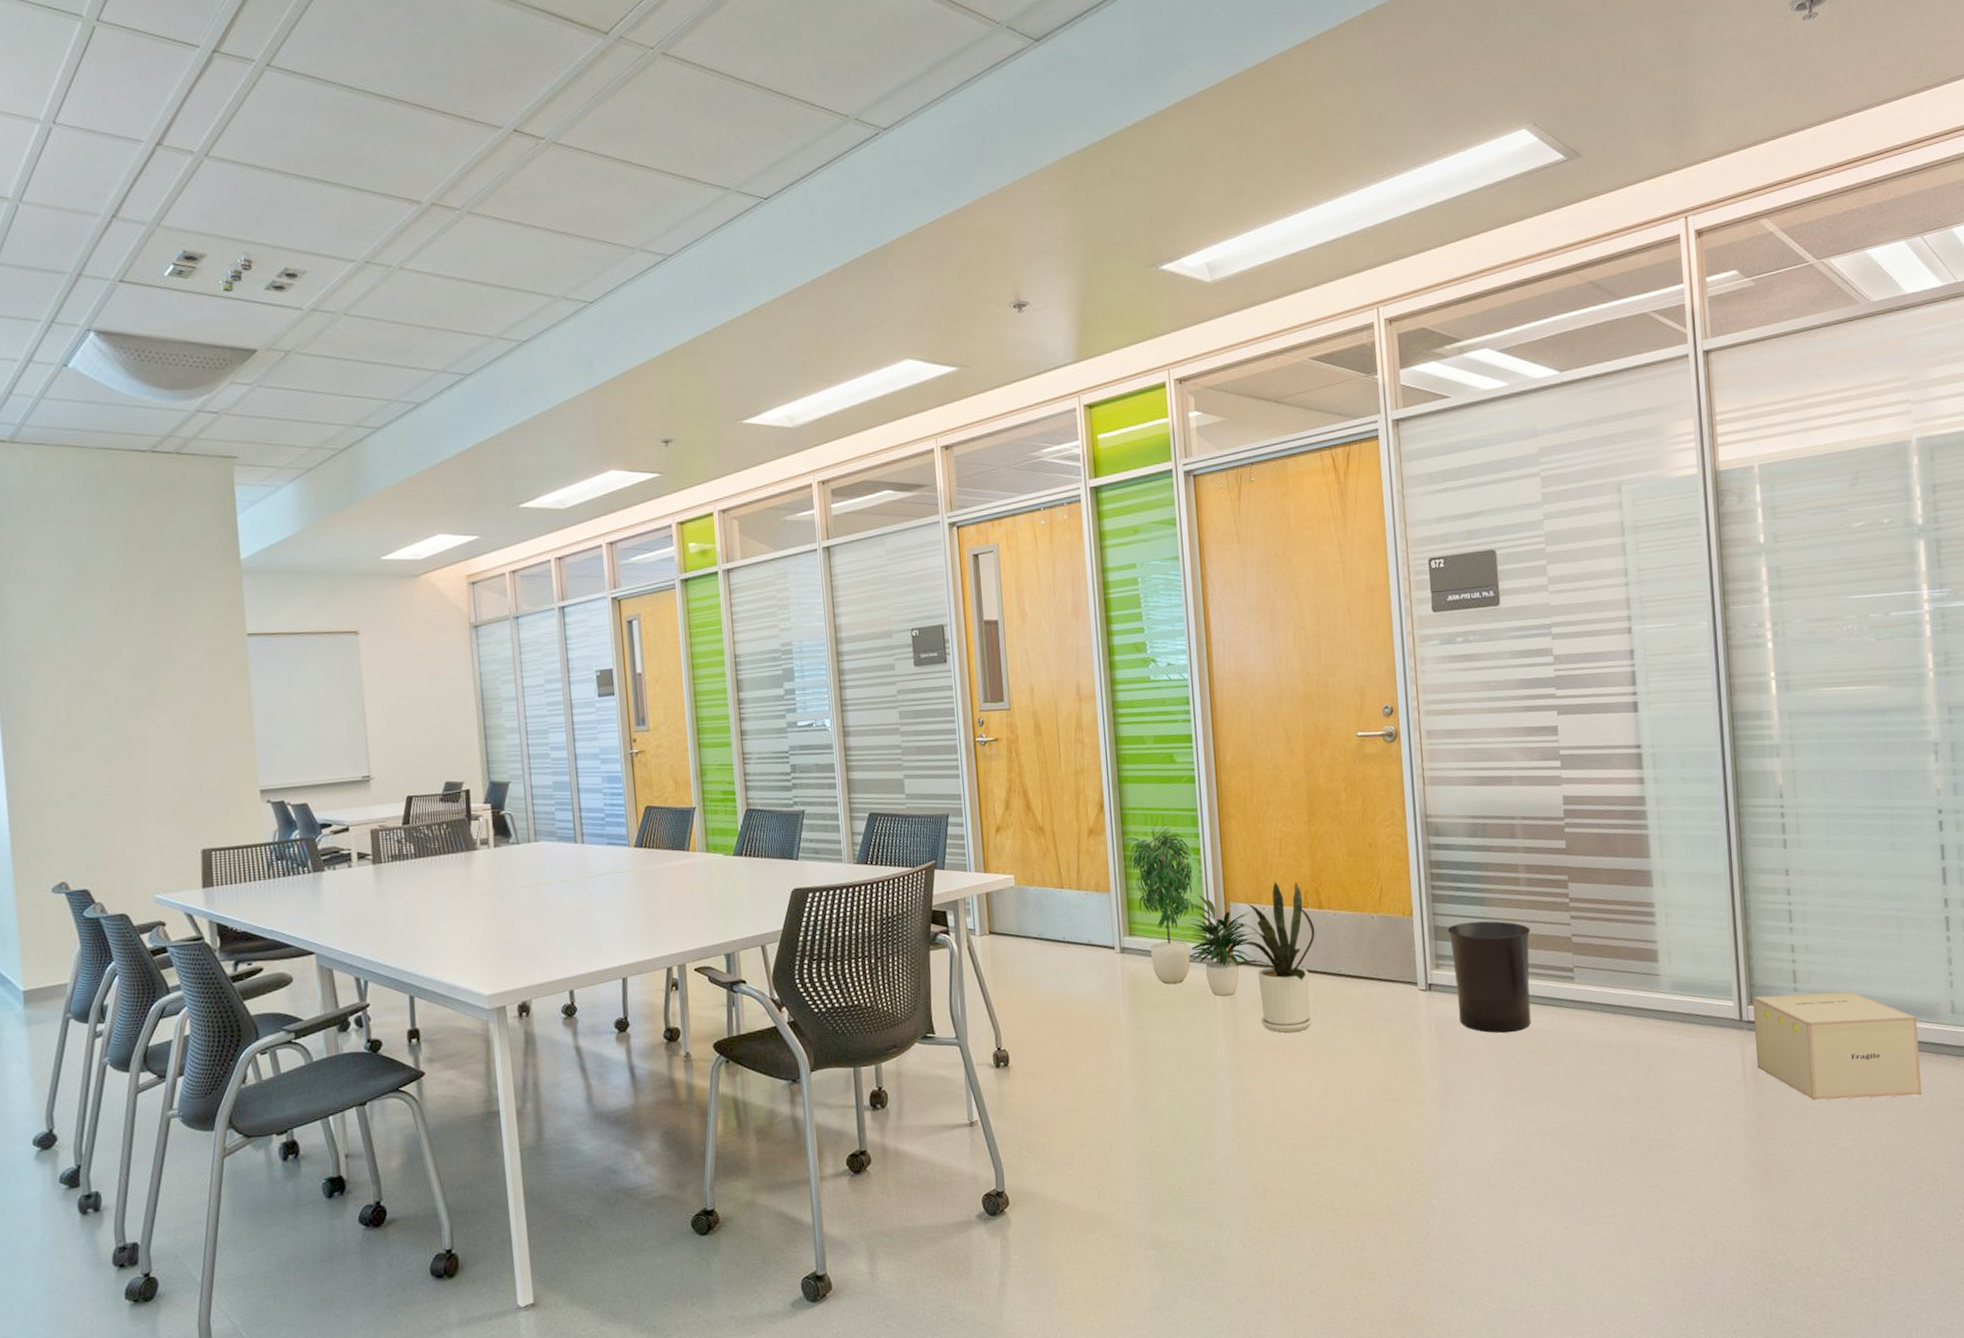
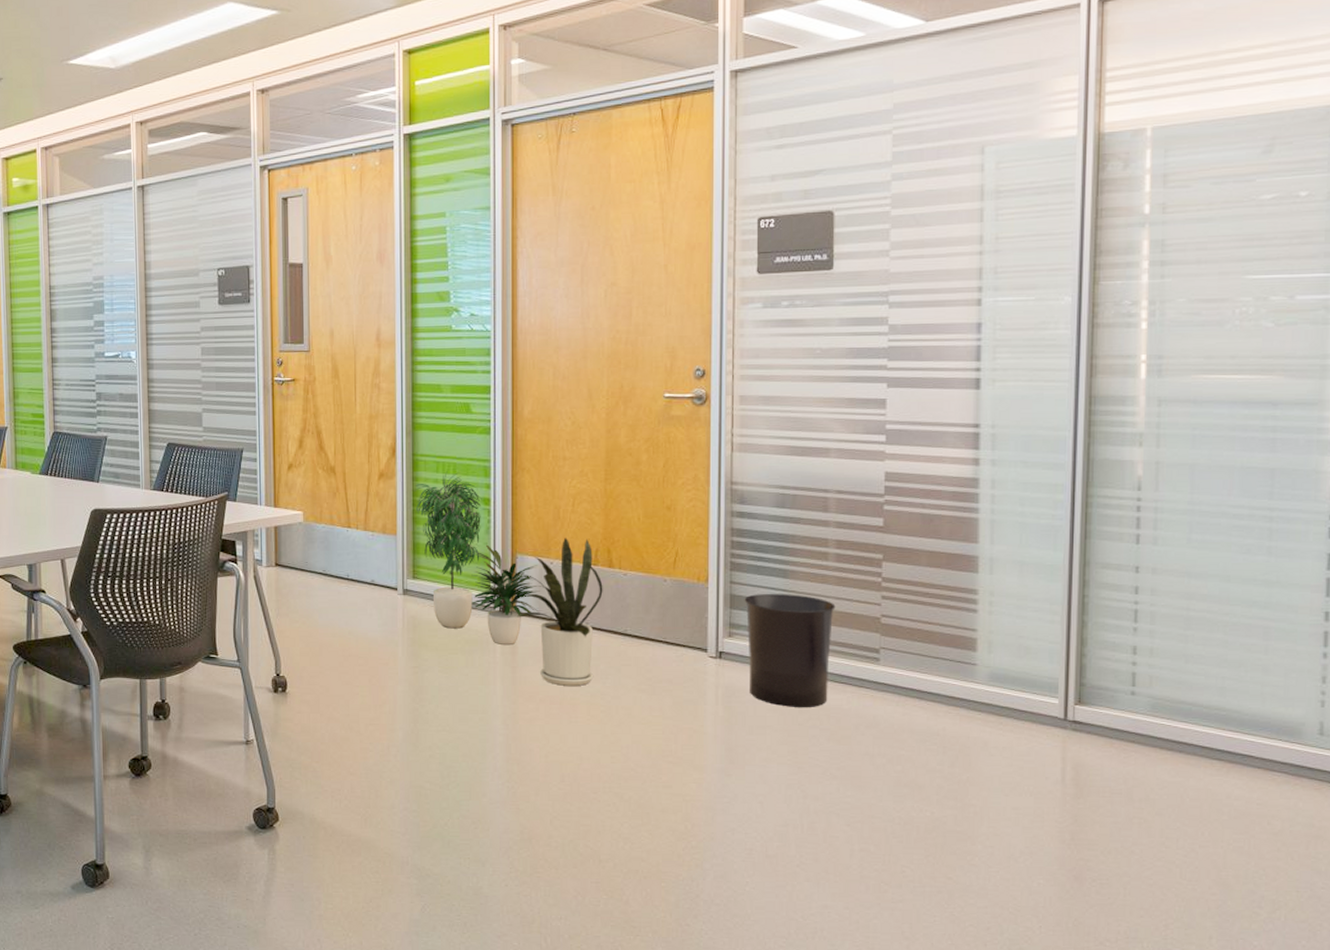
cardboard box: present [1753,991,1922,1101] -> none [1079,697,1276,817]

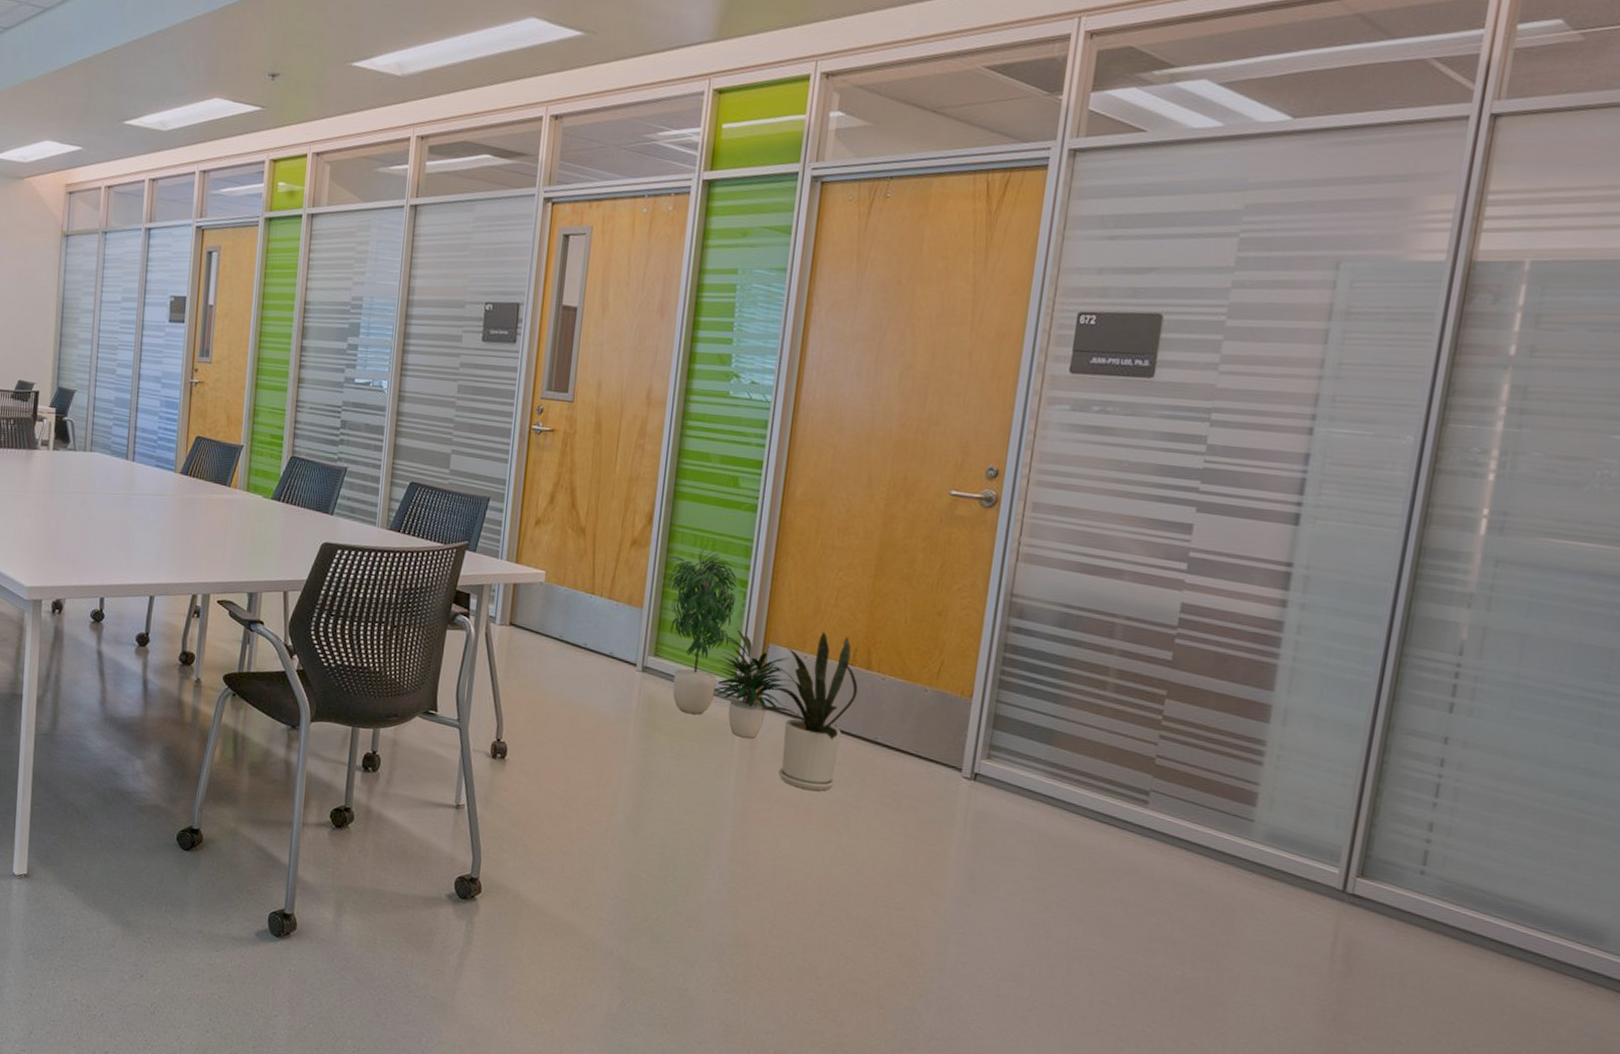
waste bin: present [744,593,836,707] -> none [1002,716,1108,845]

